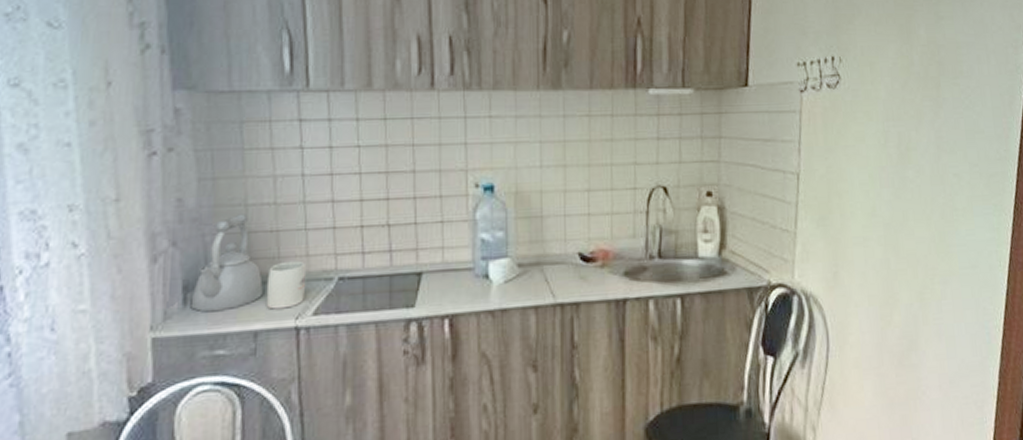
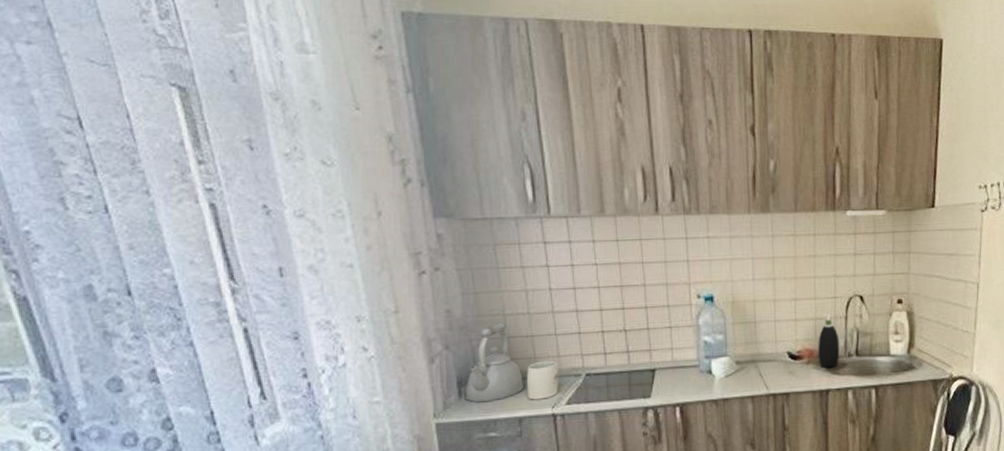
soap dispenser: none [614,208,640,273] -> present [818,314,840,368]

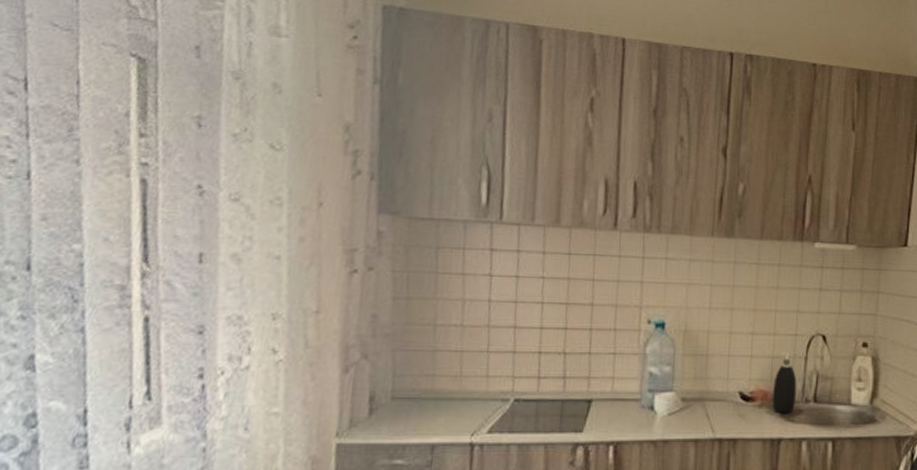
kettle: present [464,322,525,403] -> none [375,333,445,423]
mug: present [526,360,559,400] -> none [445,380,486,425]

